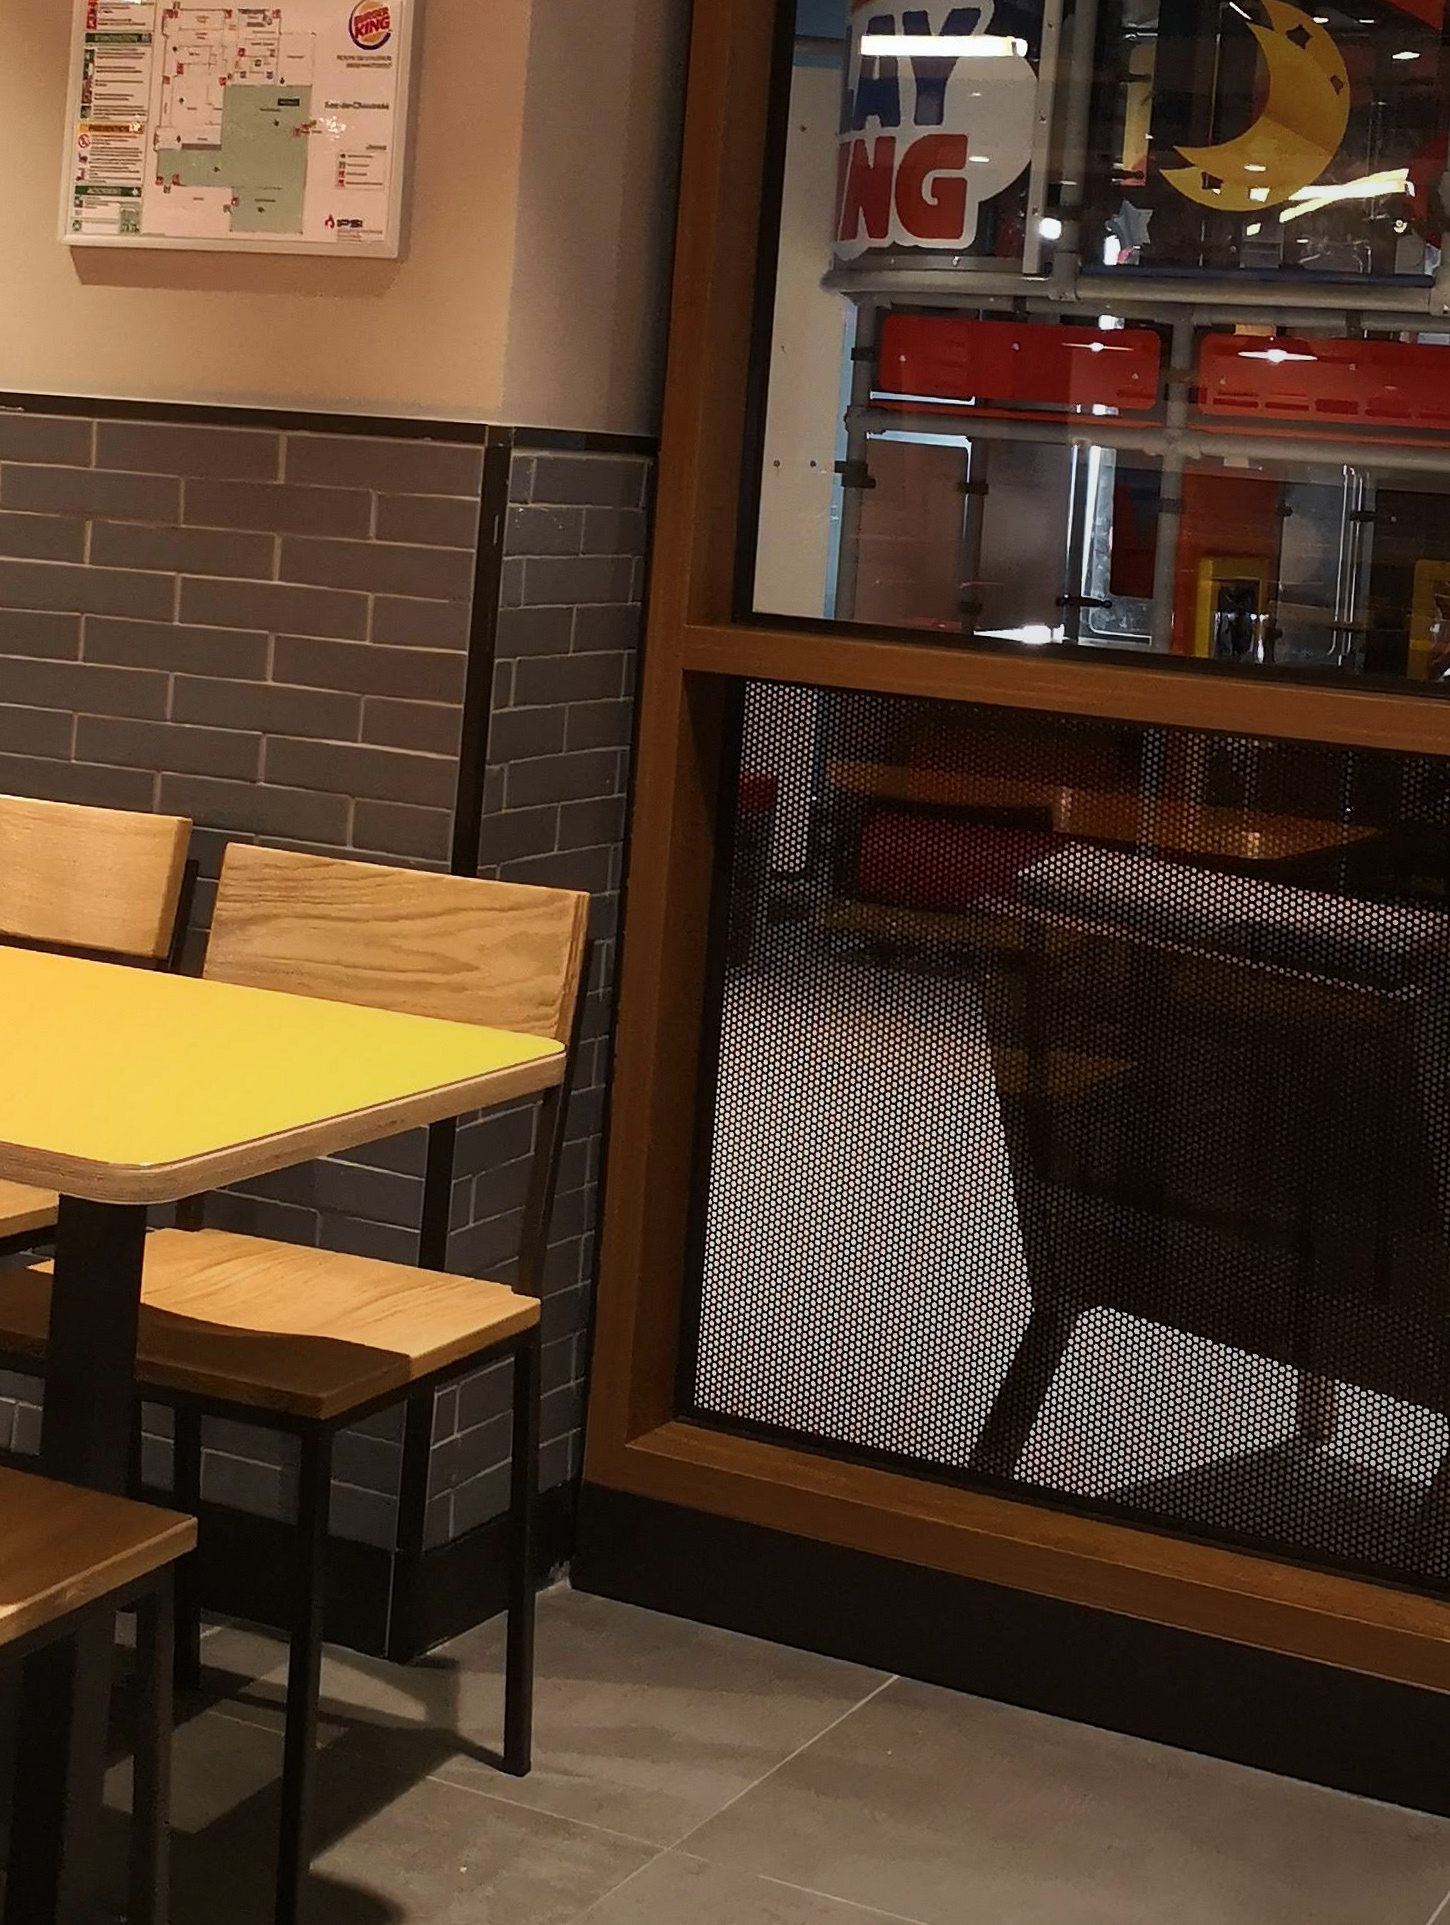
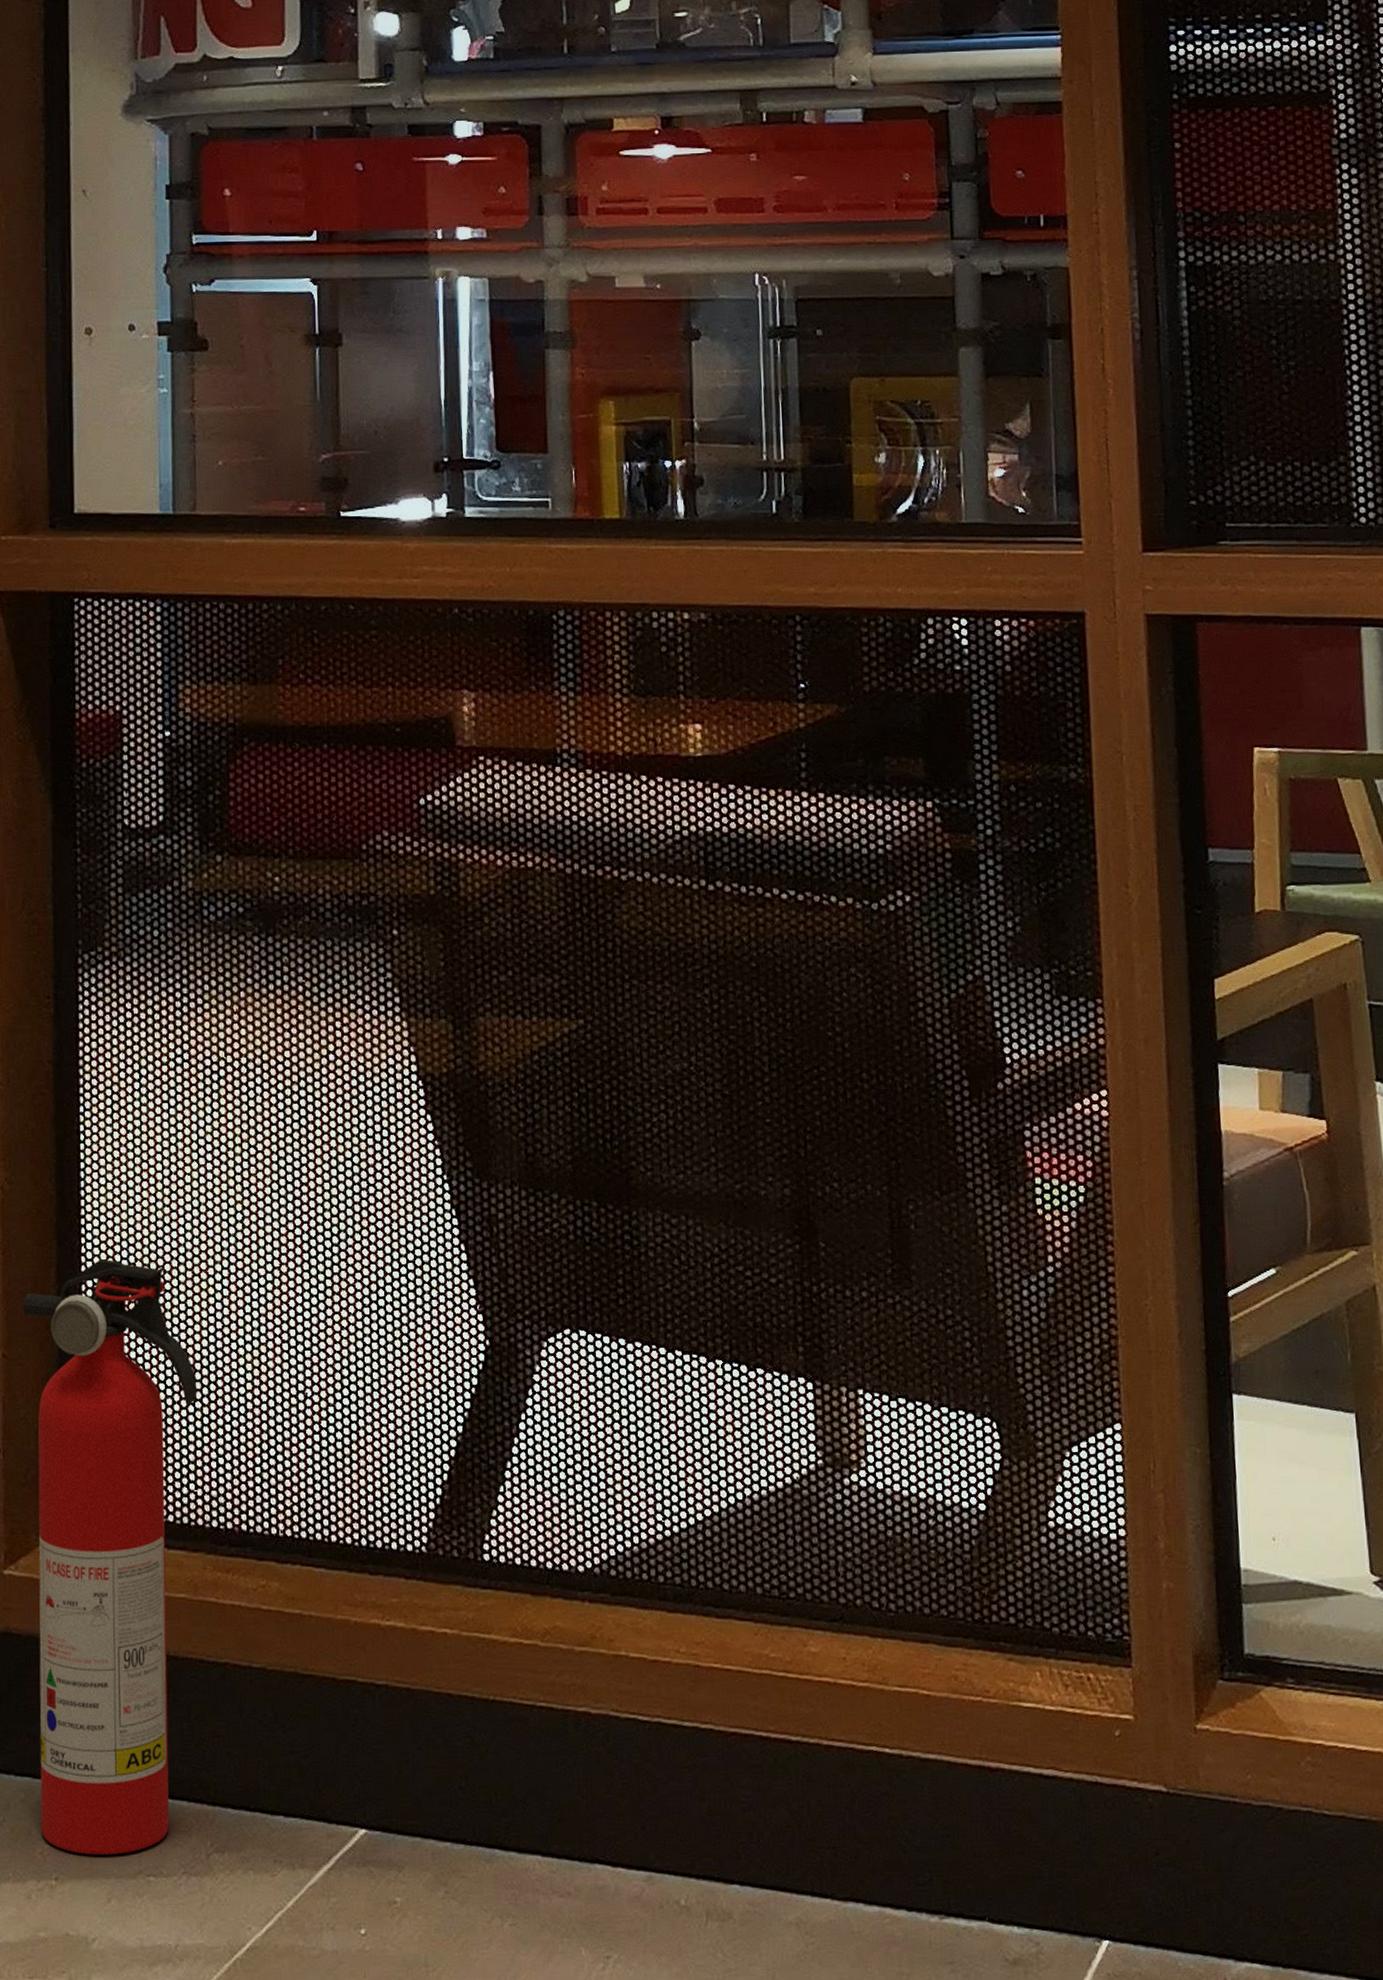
fire extinguisher: none [639,1211,794,1672] -> present [23,1259,198,1855]

